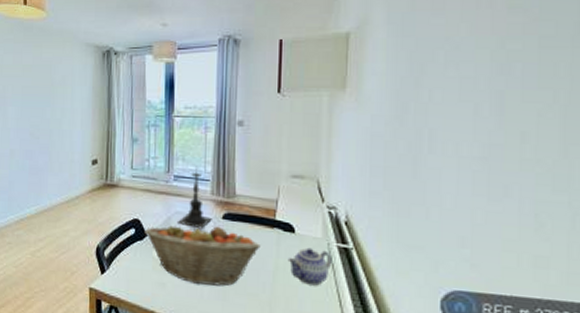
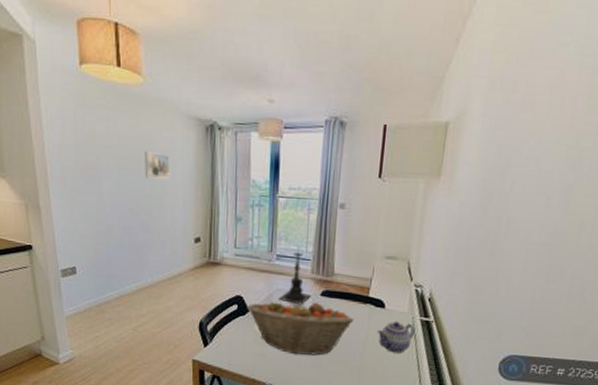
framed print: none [46,78,70,104] -> present [145,151,171,180]

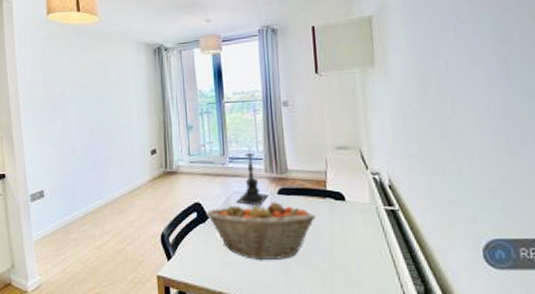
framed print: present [145,151,171,180] -> none [102,77,126,101]
teapot: present [377,321,415,354] -> none [341,213,382,249]

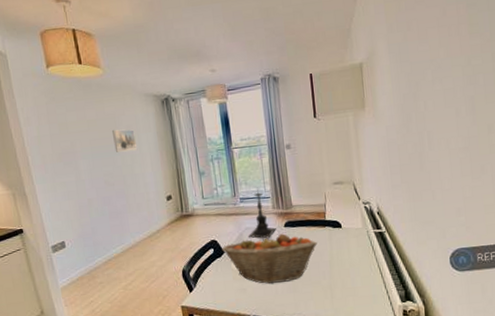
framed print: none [102,77,126,101] -> present [112,129,138,152]

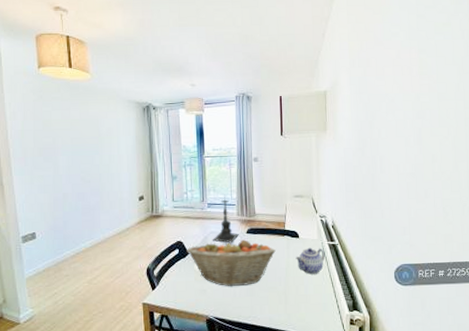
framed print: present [112,129,138,152] -> none [94,130,116,152]
teapot: none [339,237,372,266] -> present [295,247,326,275]

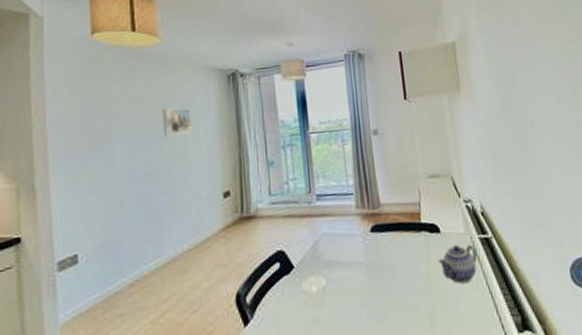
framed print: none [94,130,116,152] -> present [163,107,193,136]
fruit basket: present [187,238,276,287] -> none [291,240,411,312]
candle holder: present [213,197,239,243] -> none [326,184,361,248]

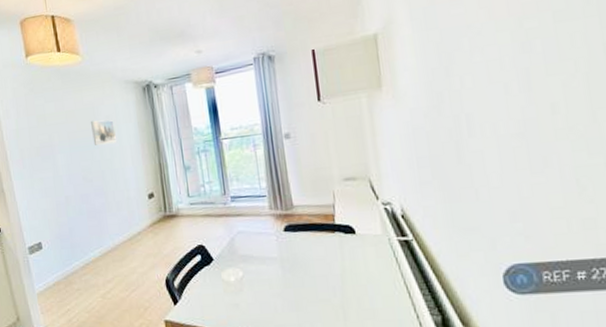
teapot: present [438,244,478,284] -> none [352,245,396,282]

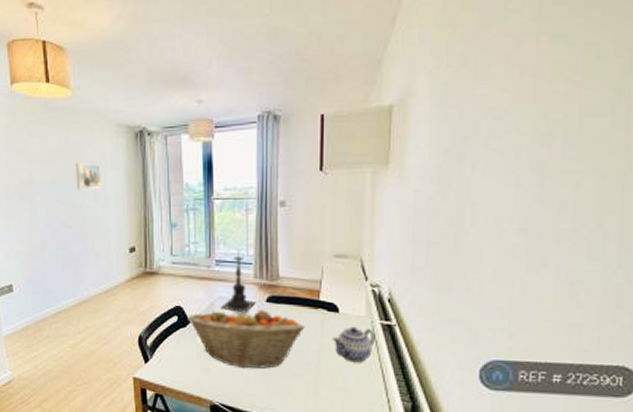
fruit basket: none [210,238,325,300] -> present [188,306,305,369]
candle holder: none [241,187,274,245] -> present [221,252,256,313]
teapot: none [352,245,396,282] -> present [332,326,376,363]

